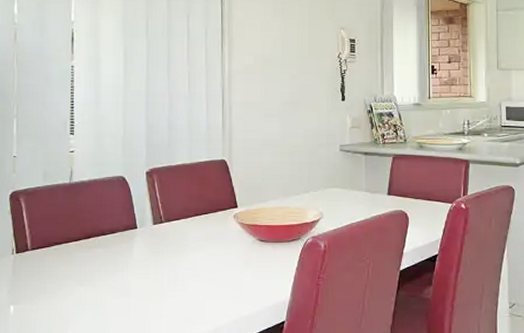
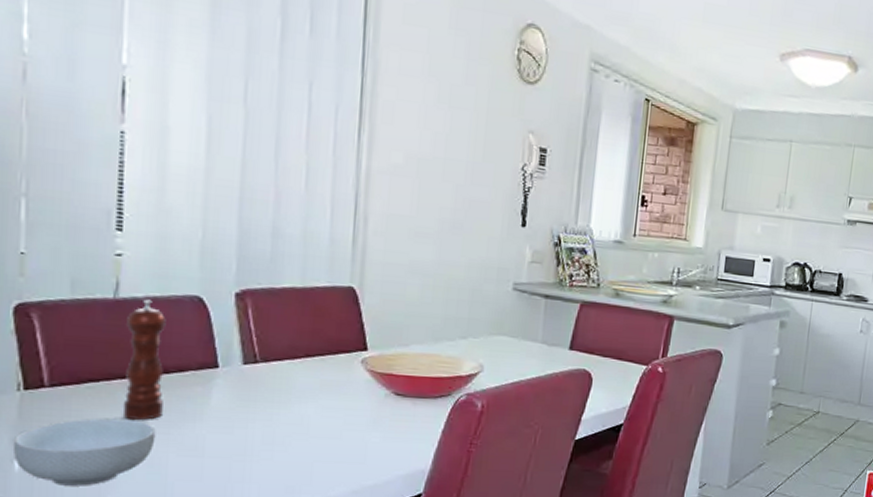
cereal bowl: none [9,271,98,324] -> present [12,417,156,486]
pepper mill: none [76,182,102,271] -> present [122,299,166,420]

